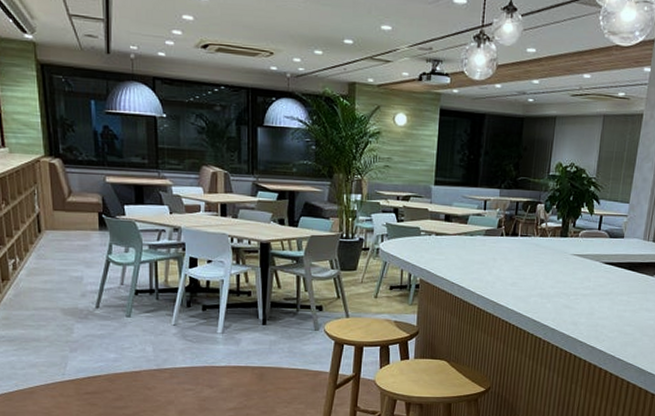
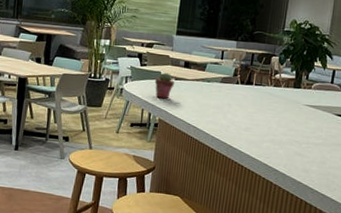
potted succulent: none [413,228,435,257] -> present [154,72,174,99]

